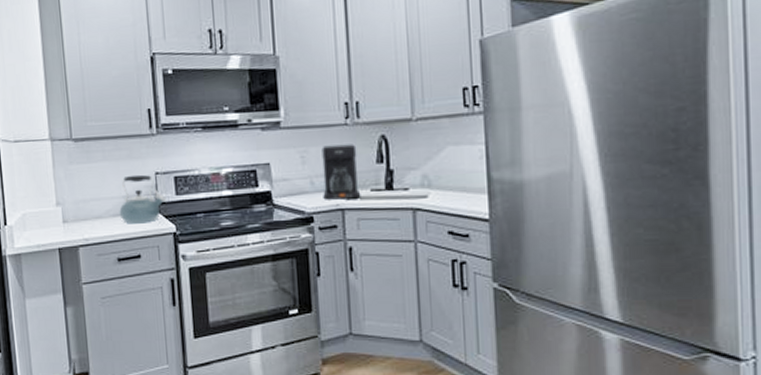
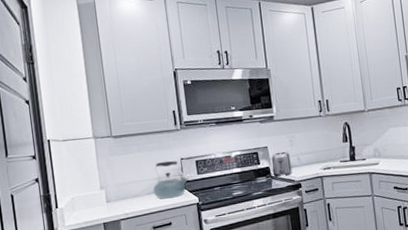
toaster: none [274,171,303,206] -> present [271,151,293,177]
coffee maker: present [321,144,361,200] -> none [304,129,334,171]

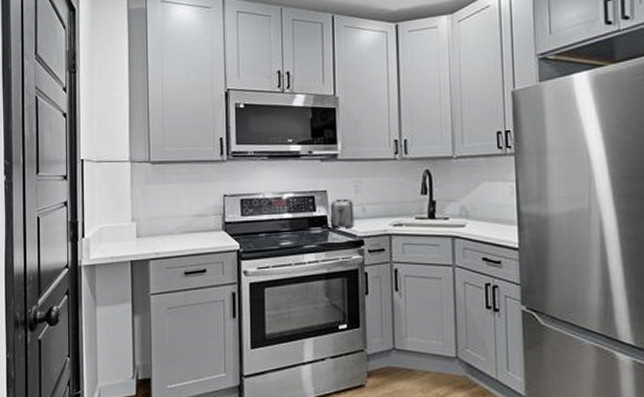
kettle: present [153,161,189,199] -> none [189,196,231,241]

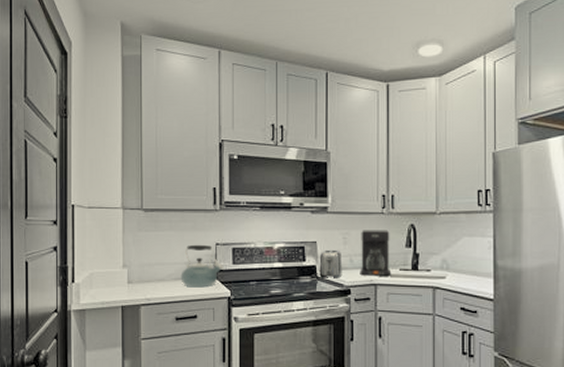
kettle: none [189,196,231,241] -> present [180,244,223,288]
coffee maker: none [373,176,407,226] -> present [360,230,392,276]

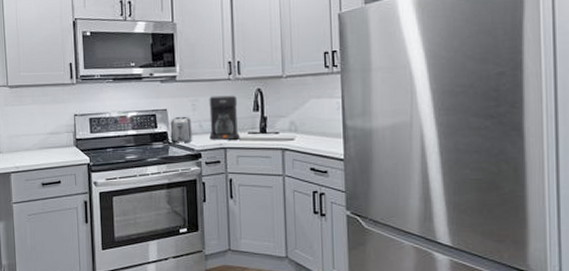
kettle: present [180,244,223,288] -> none [44,116,82,156]

